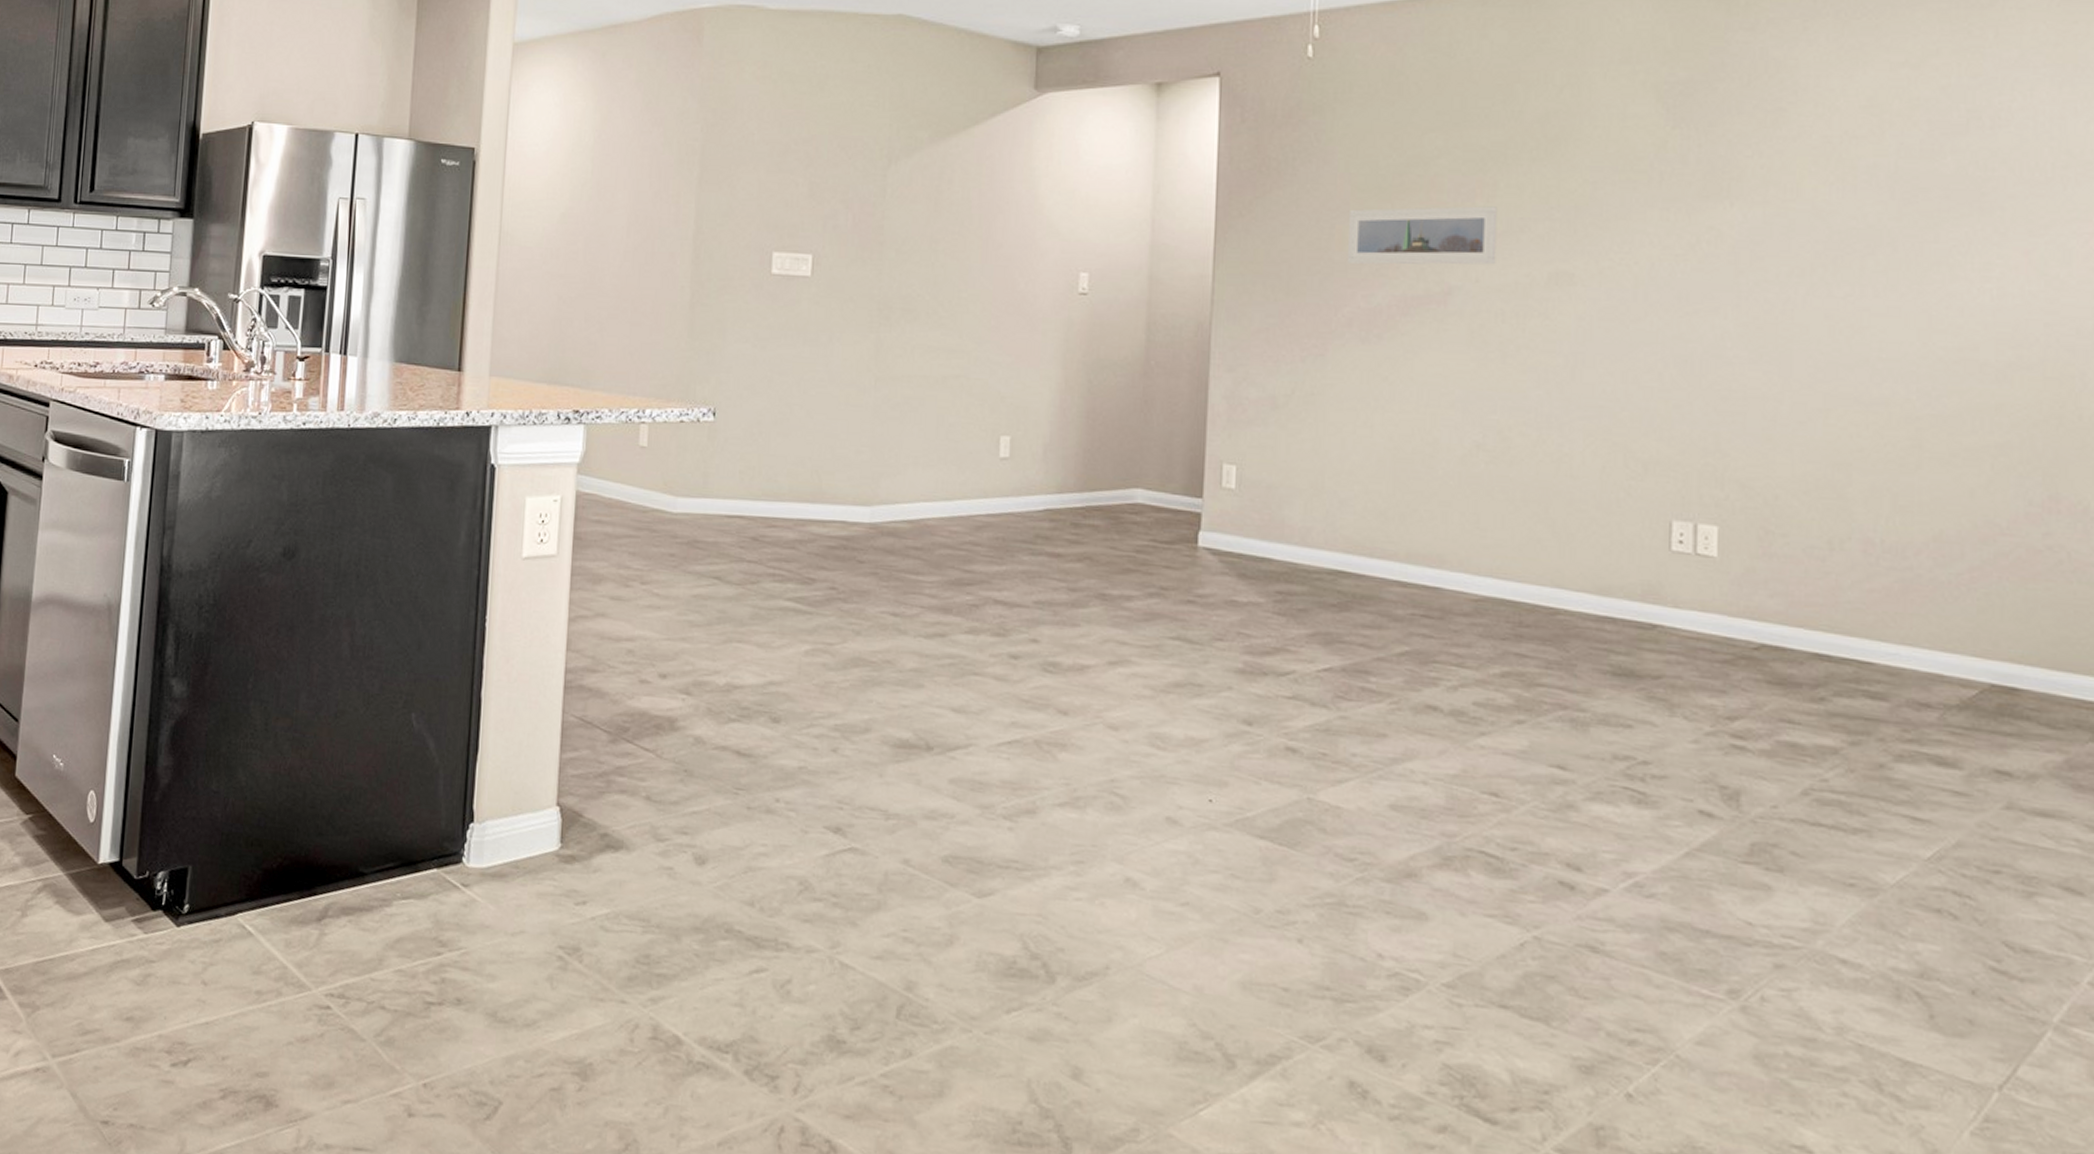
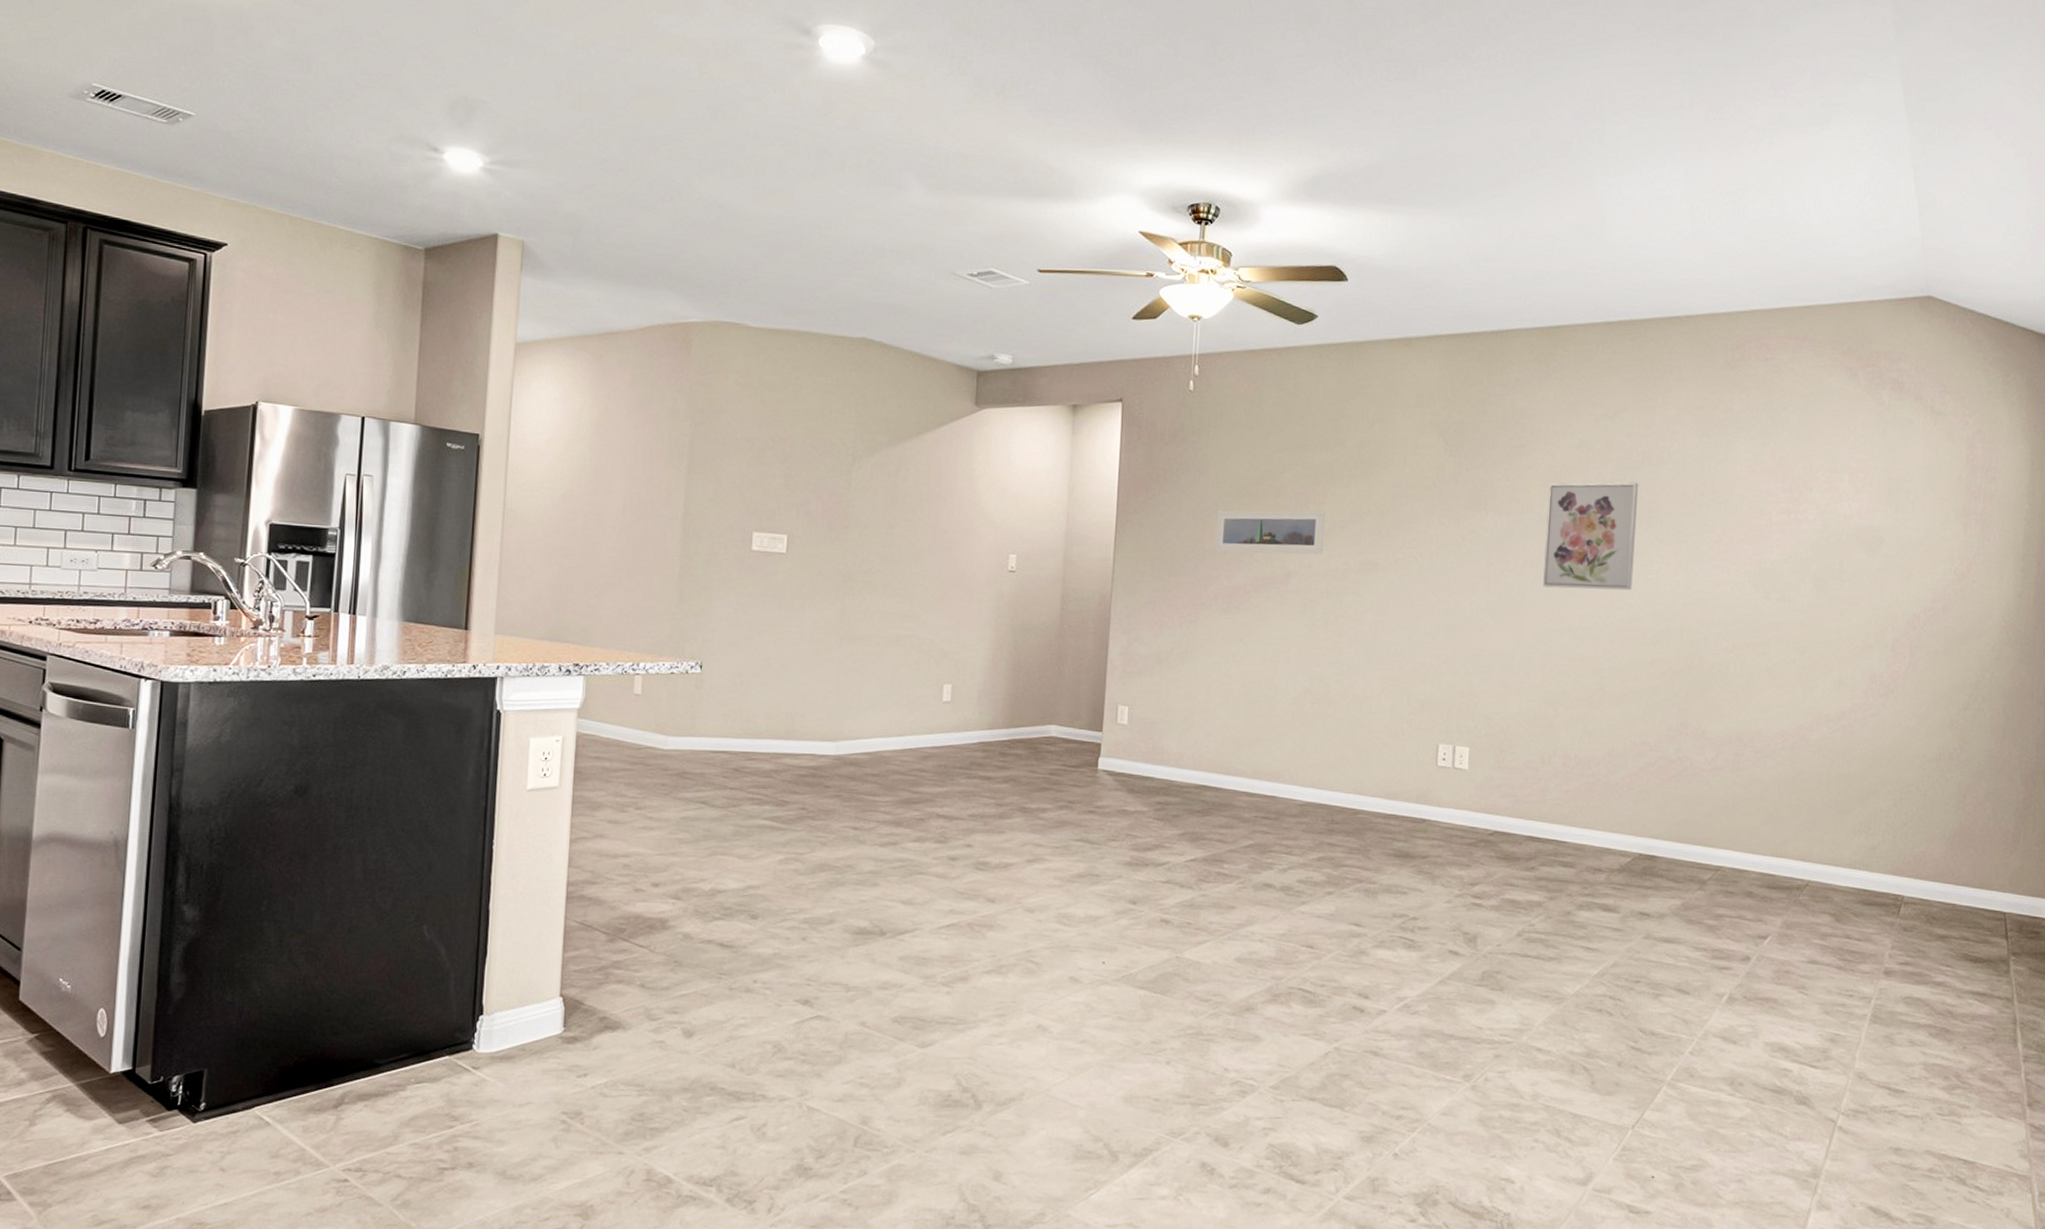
wall art: none [1821,153,1964,307] -> present [1543,482,1639,591]

